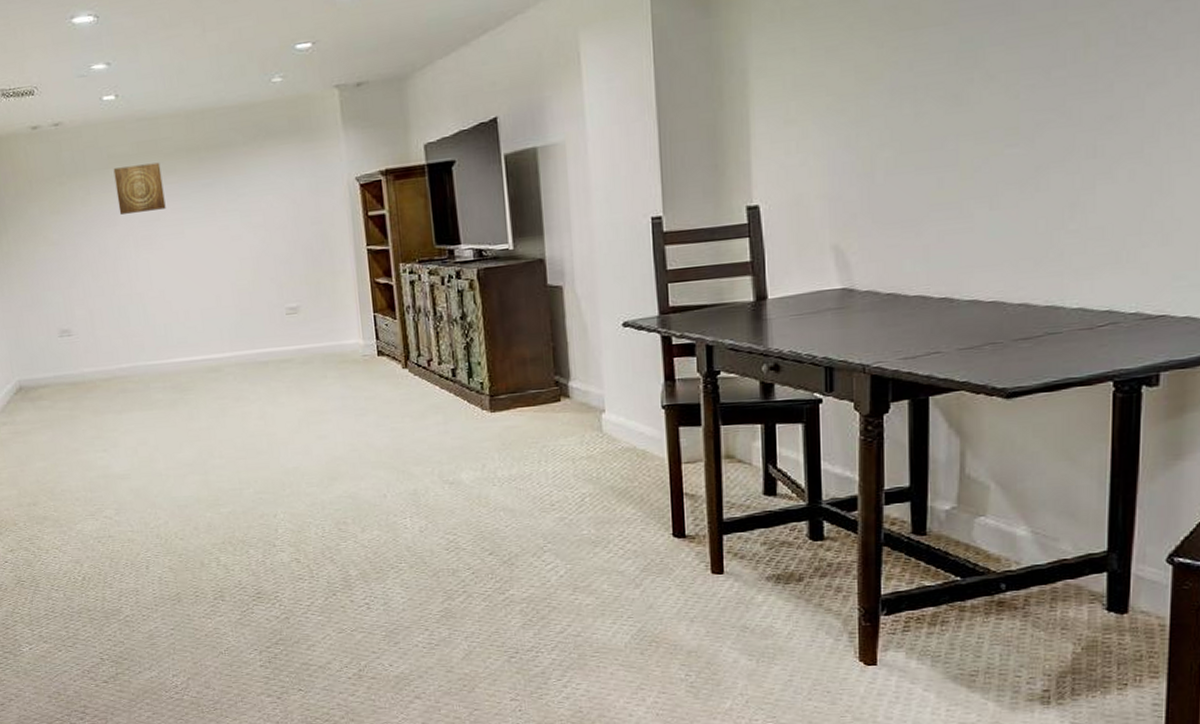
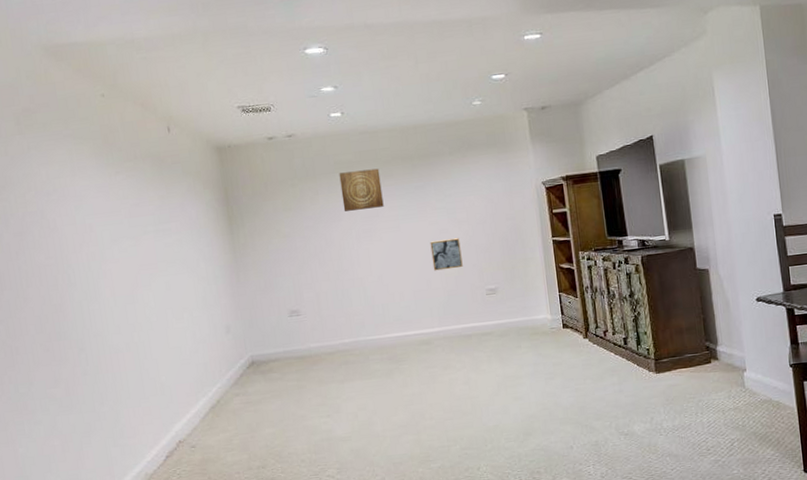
wall art: none [220,246,259,286] -> present [430,238,463,271]

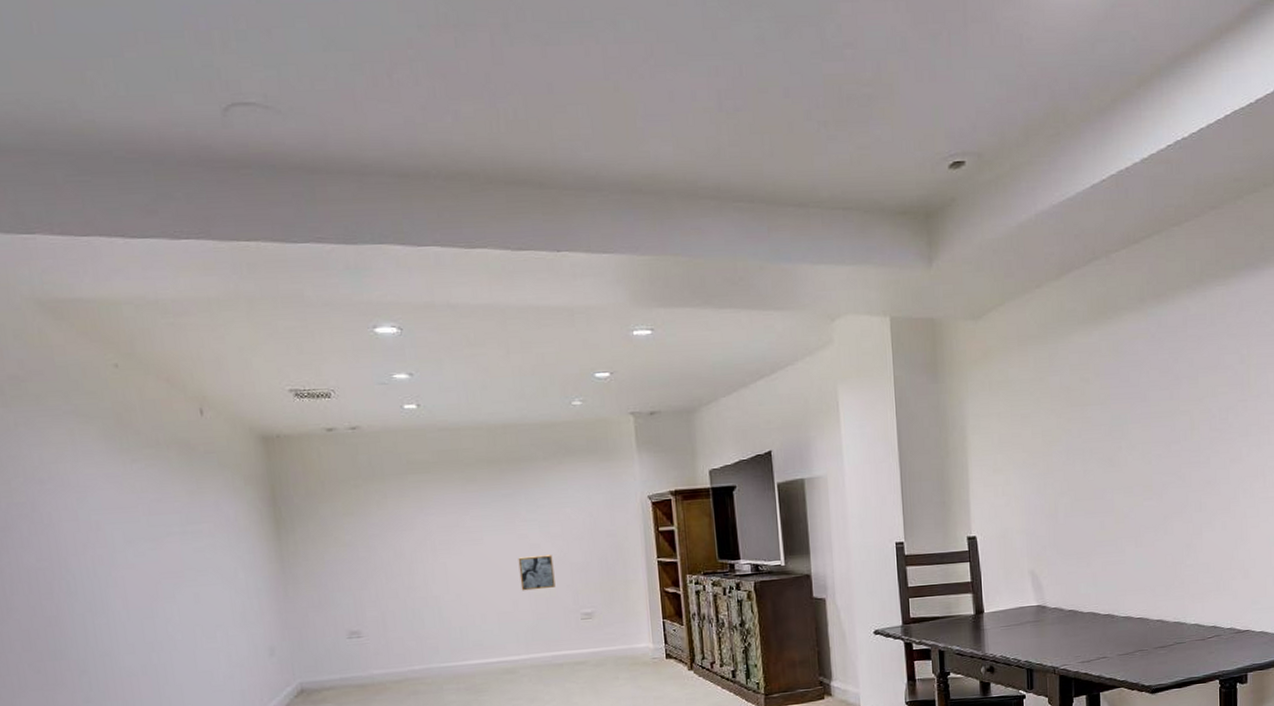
wall art: present [339,168,384,212] -> none [412,471,465,519]

